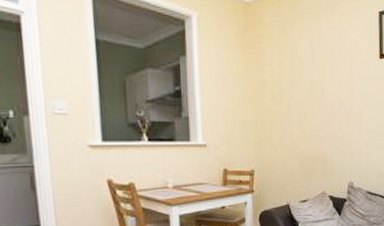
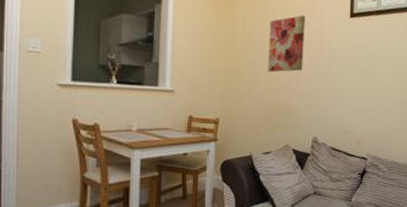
wall art: none [298,59,334,120] -> present [267,15,305,73]

